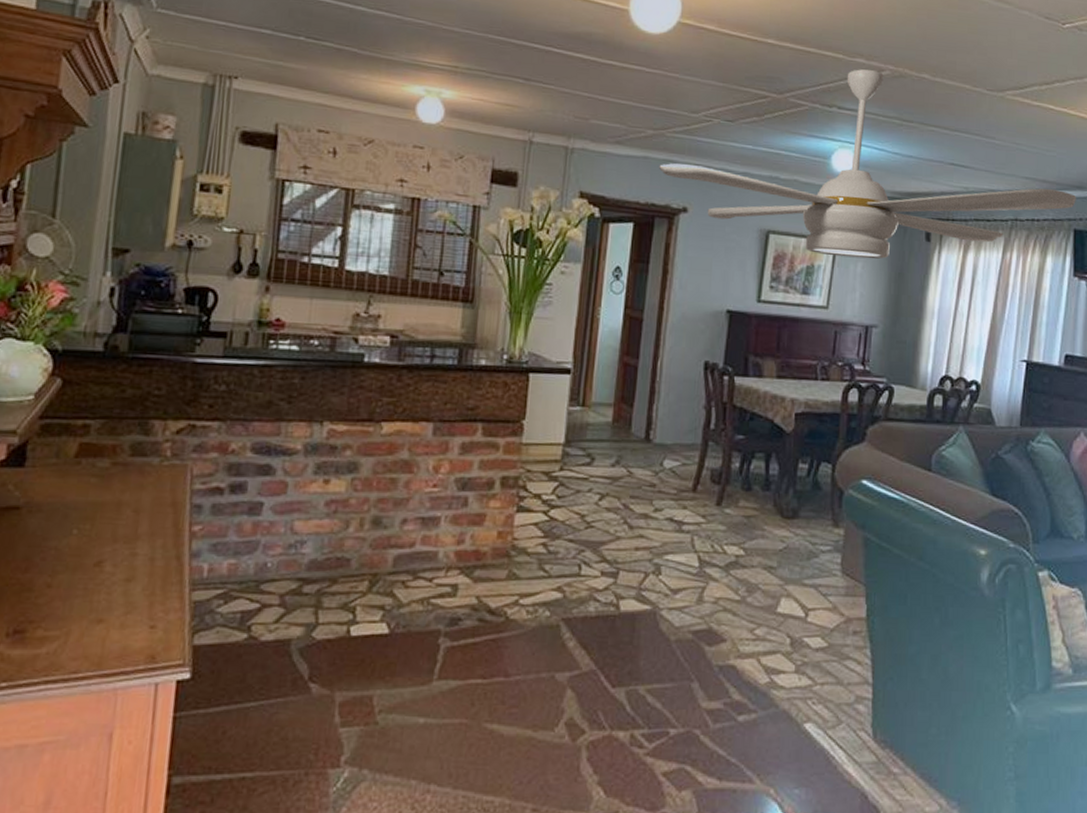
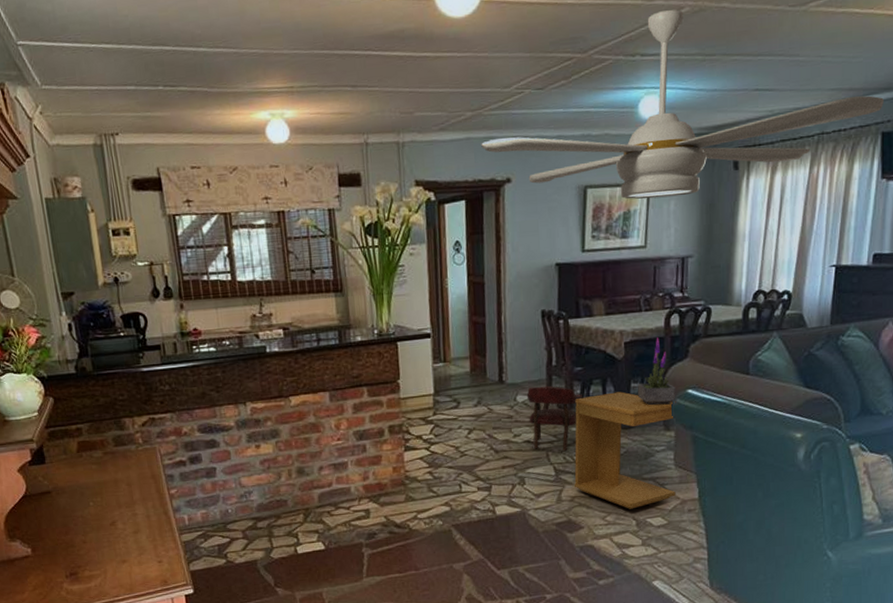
stool: none [675,451,741,538] -> present [526,385,582,452]
side table: none [721,471,848,623] -> present [574,391,676,509]
potted plant: none [806,413,849,495] -> present [638,337,676,406]

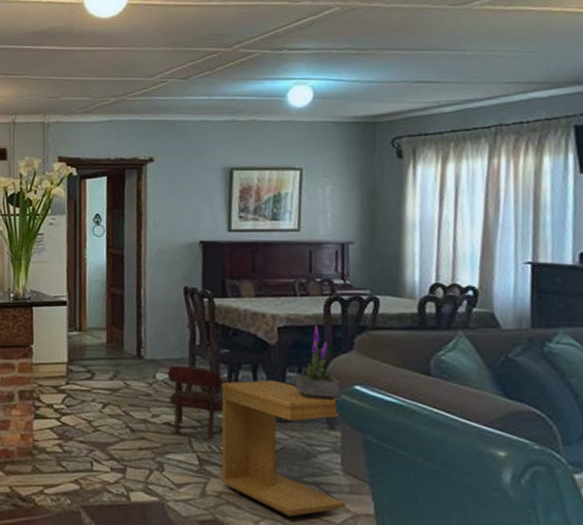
ceiling fan: present [481,9,884,200] -> none [124,9,573,183]

